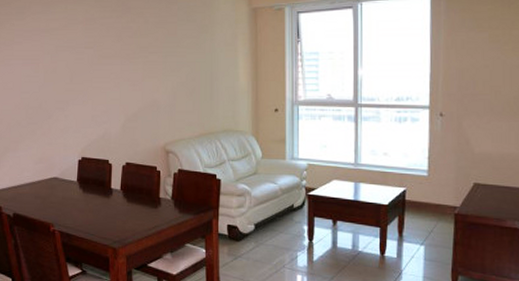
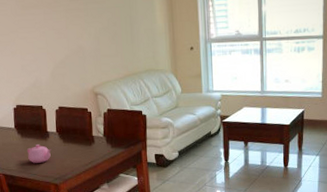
teapot: none [86,202,113,223] -> present [26,144,51,163]

